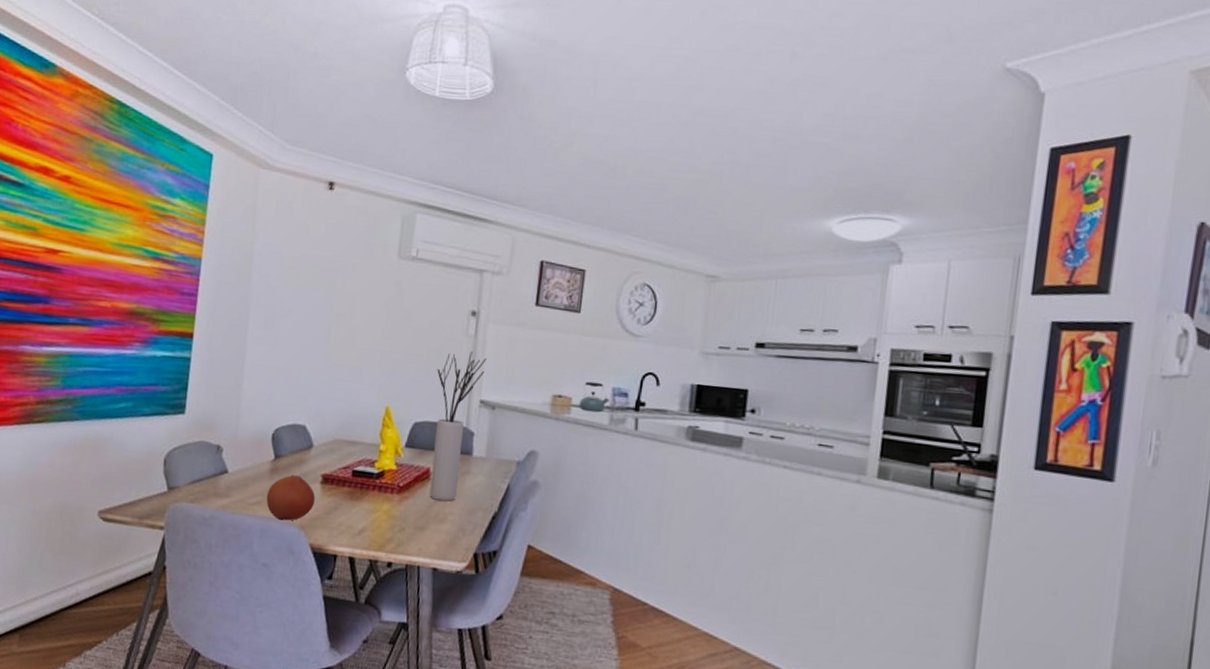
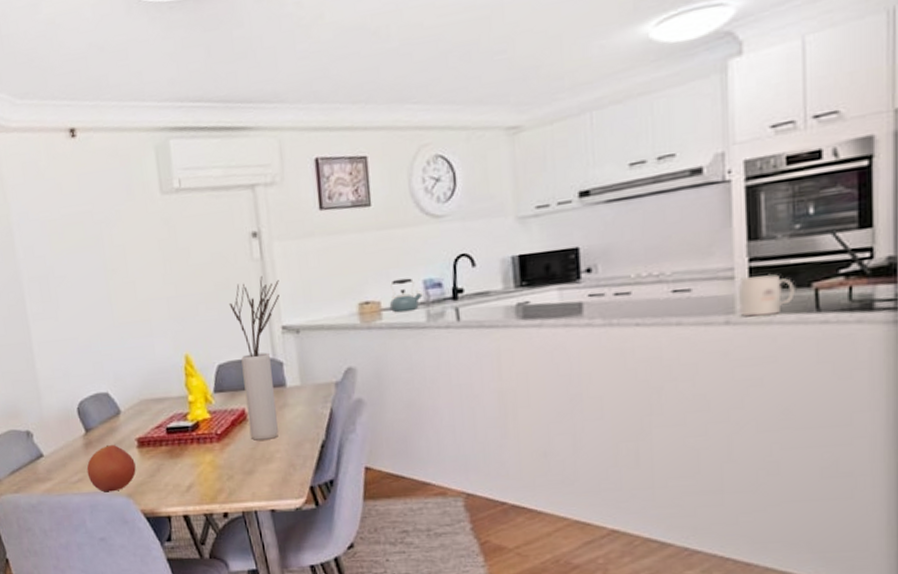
mug: none [869,445,916,483] -> present [738,273,795,317]

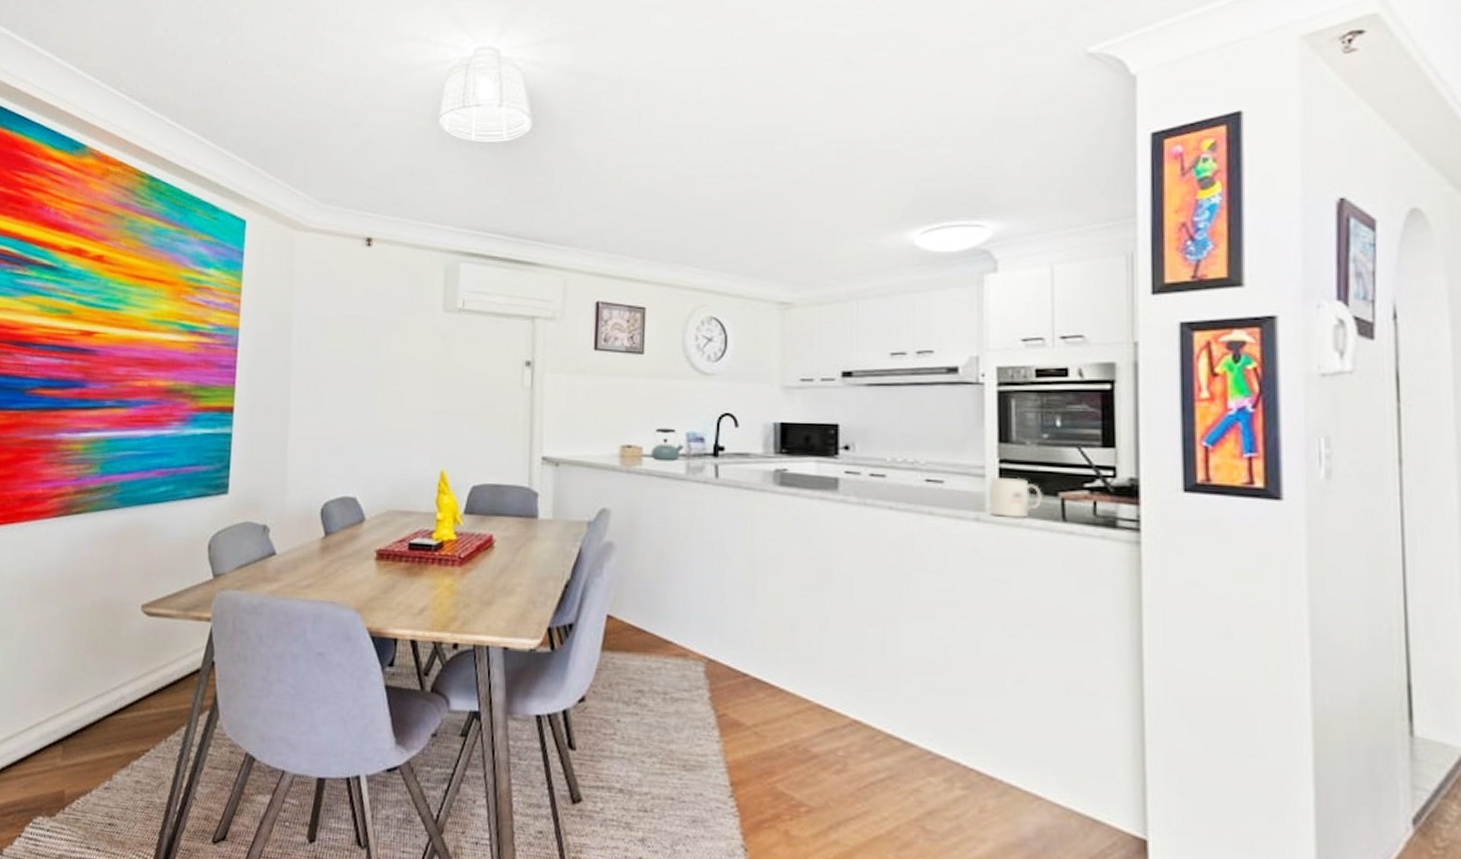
fruit: present [86,444,136,492] -> none [318,551,370,604]
vase: present [229,276,279,441] -> none [493,404,546,571]

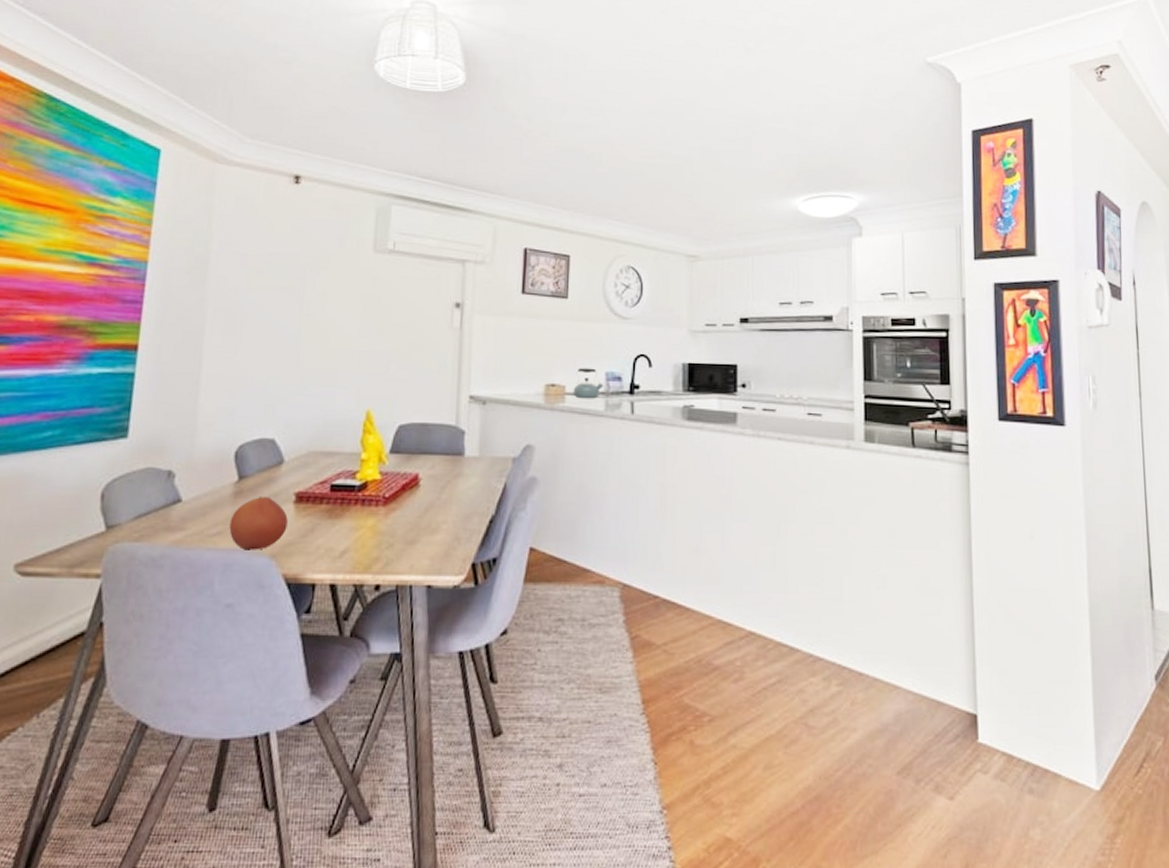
fruit: none [318,551,370,604] -> present [229,495,288,550]
mug: present [988,476,1042,518] -> none [856,409,897,445]

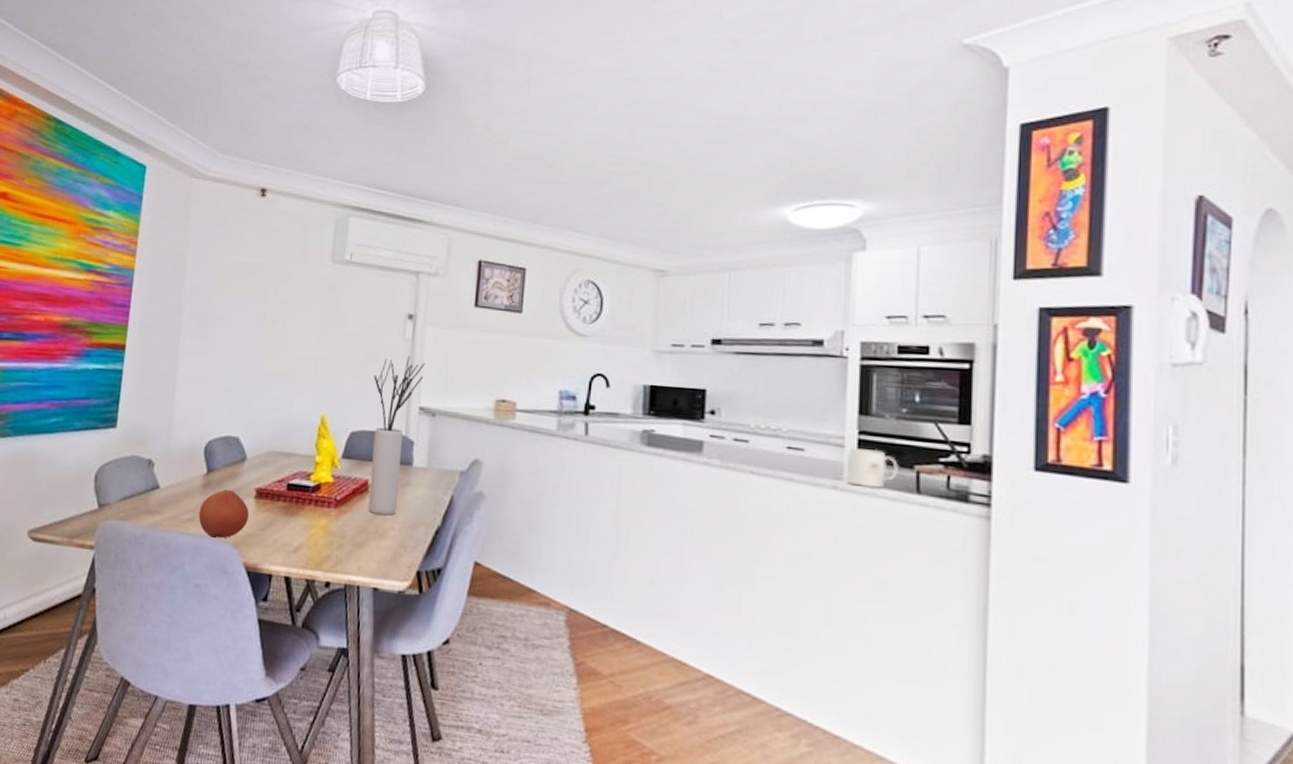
vase: none [419,345,474,509] -> present [368,356,425,516]
kettle: present [573,368,605,399] -> none [524,384,558,418]
mug: none [856,409,897,445] -> present [845,446,898,489]

